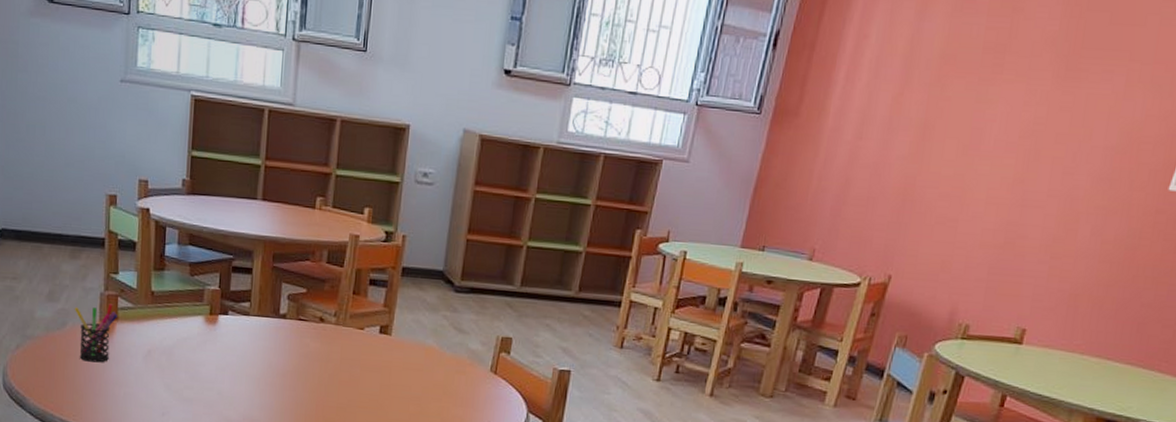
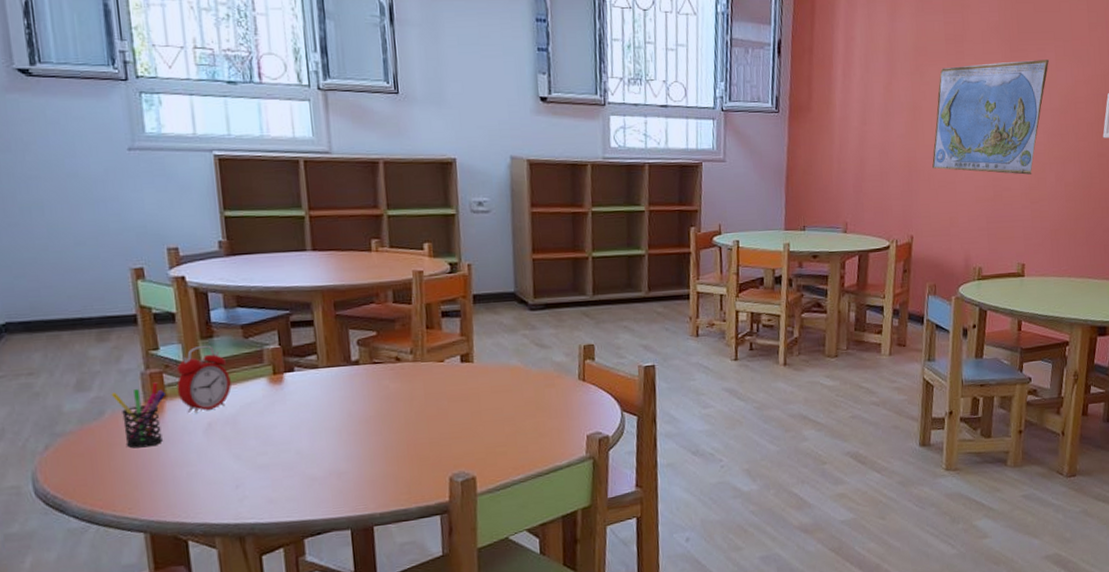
alarm clock: none [127,276,173,340] -> present [176,345,232,415]
world map: none [932,82,1115,223] -> present [931,60,1049,175]

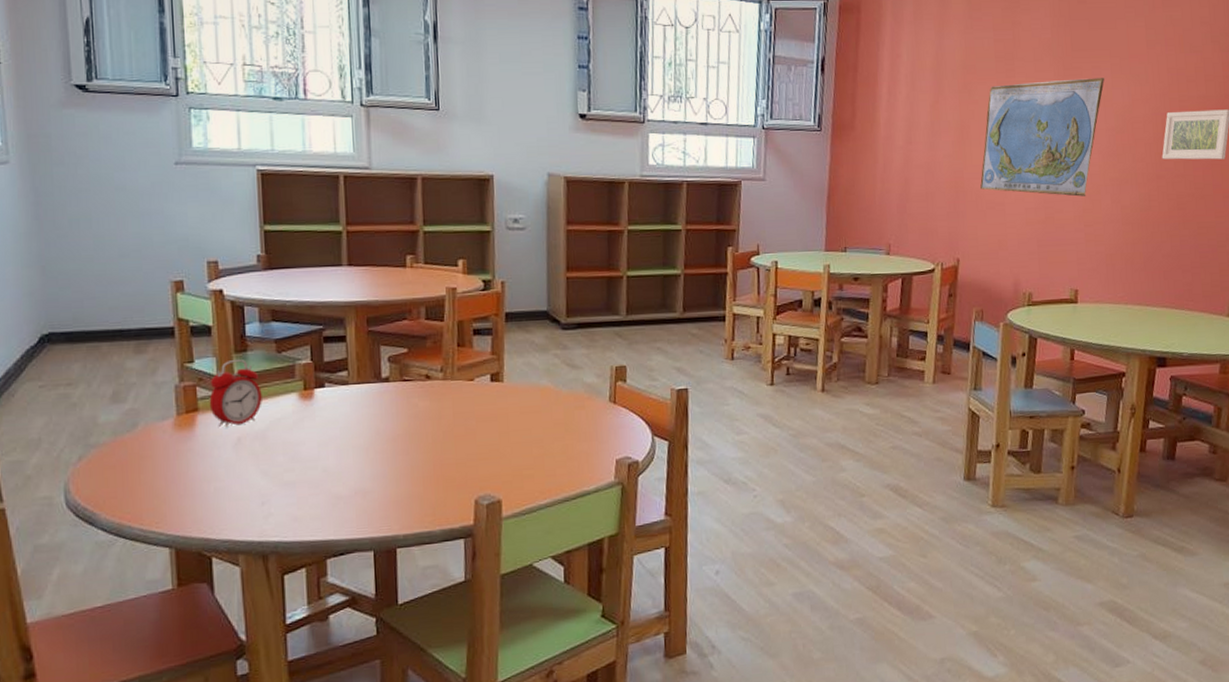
pen holder: present [111,382,165,448] -> none [145,395,198,462]

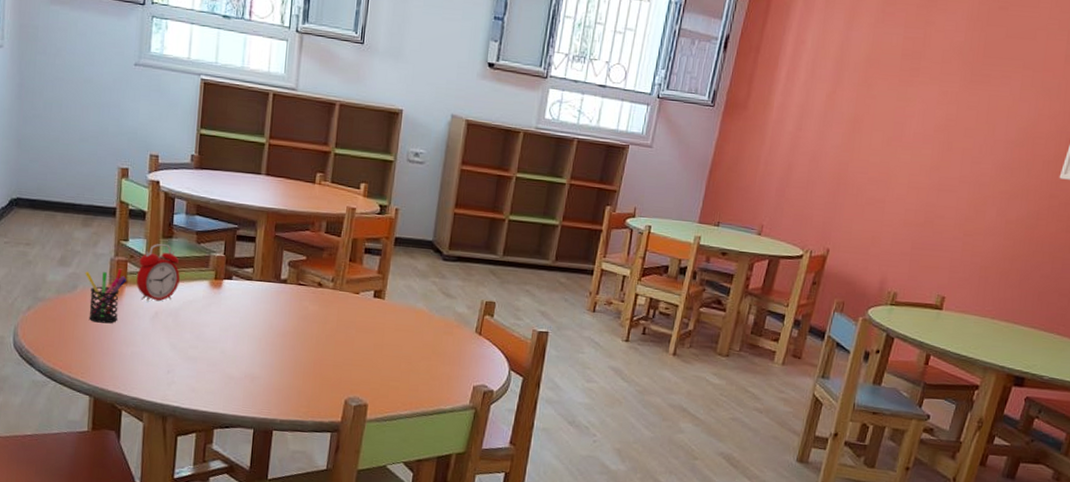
pen holder: none [145,395,198,462] -> present [85,268,126,324]
world map: present [979,78,1104,197] -> none [862,83,1013,205]

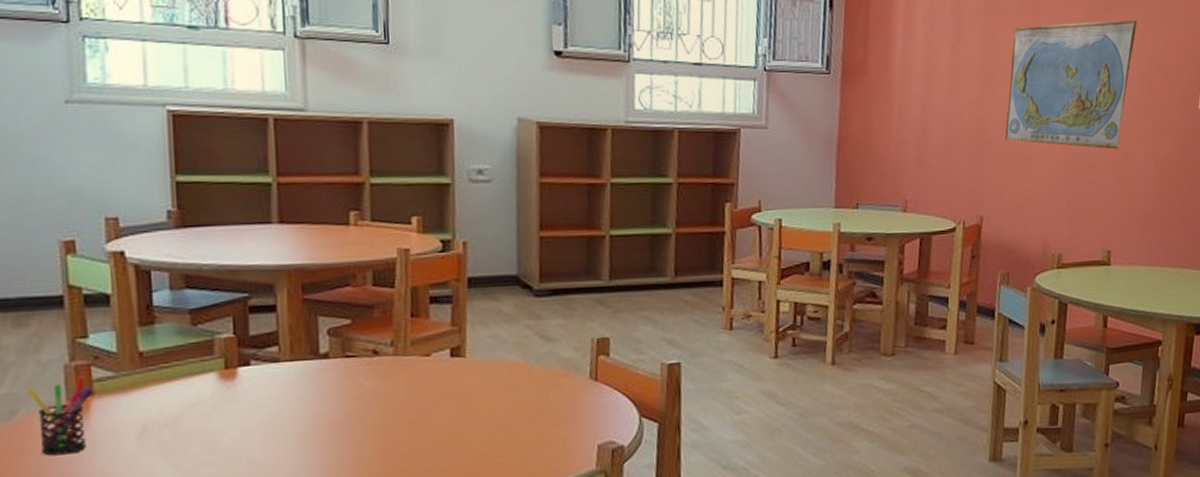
alarm clock: present [136,243,180,303] -> none [107,333,173,416]
world map: none [862,83,1013,205] -> present [1004,20,1137,149]

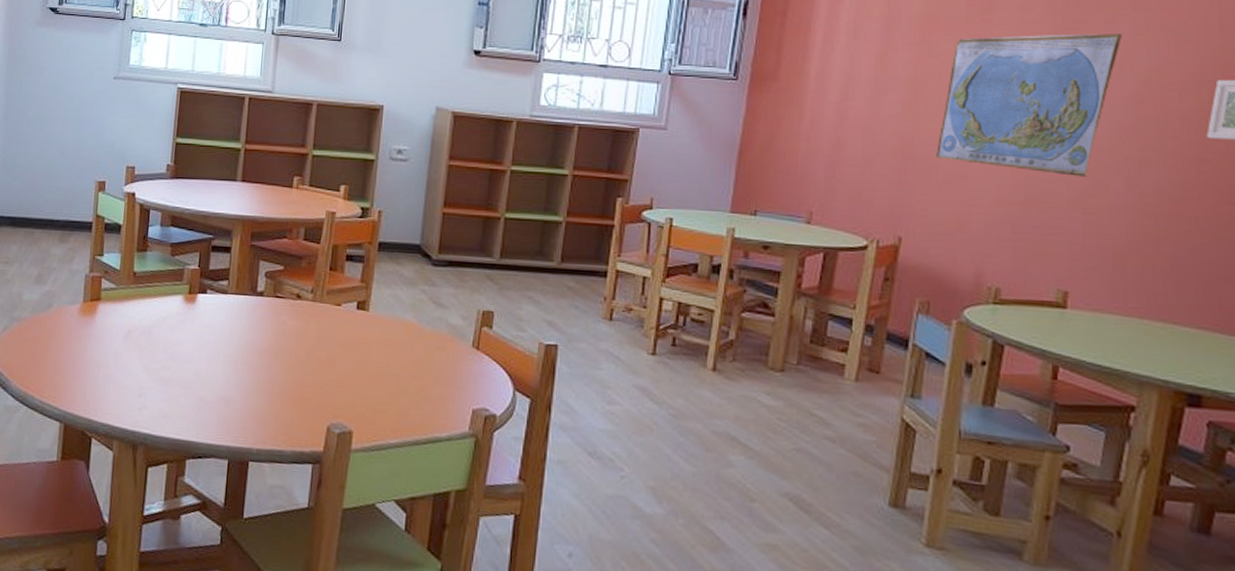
pen holder: present [26,376,93,456] -> none [60,285,100,344]

